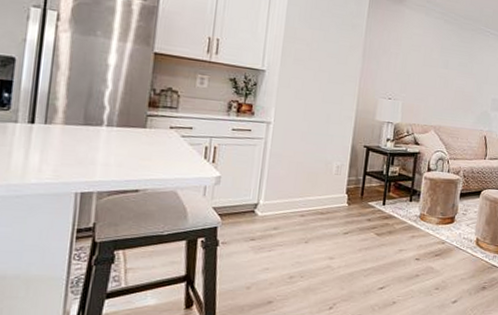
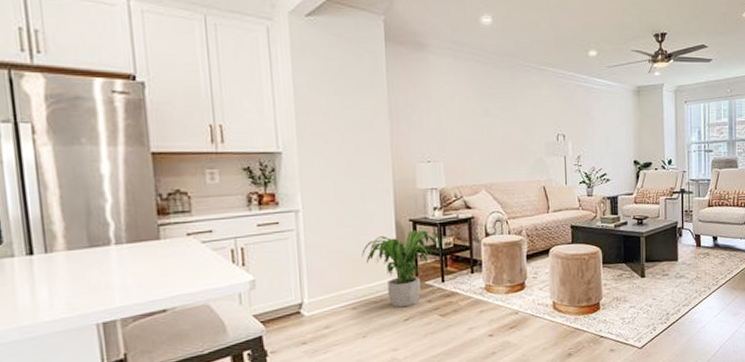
potted plant: none [317,155,389,222] -> present [361,230,442,308]

